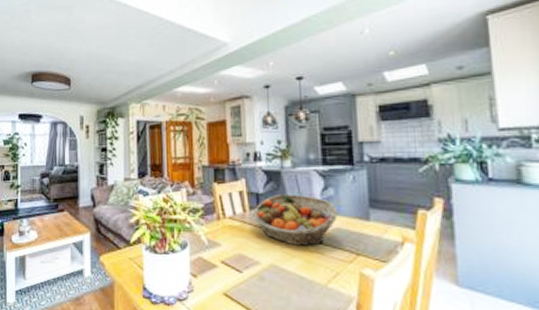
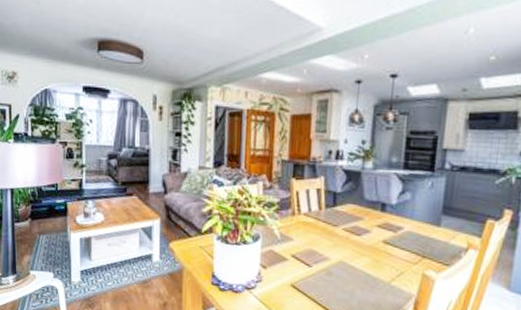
fruit basket: present [253,194,339,246] -> none [328,194,412,247]

